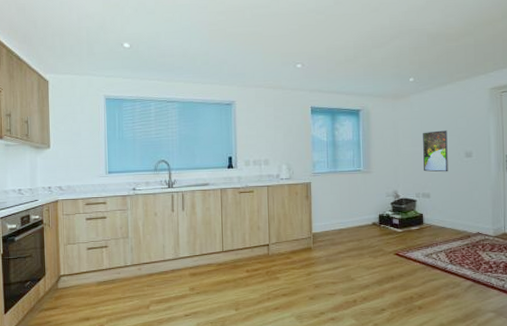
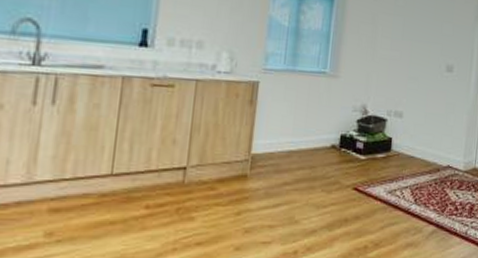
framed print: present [423,130,448,172] -> none [400,33,431,88]

